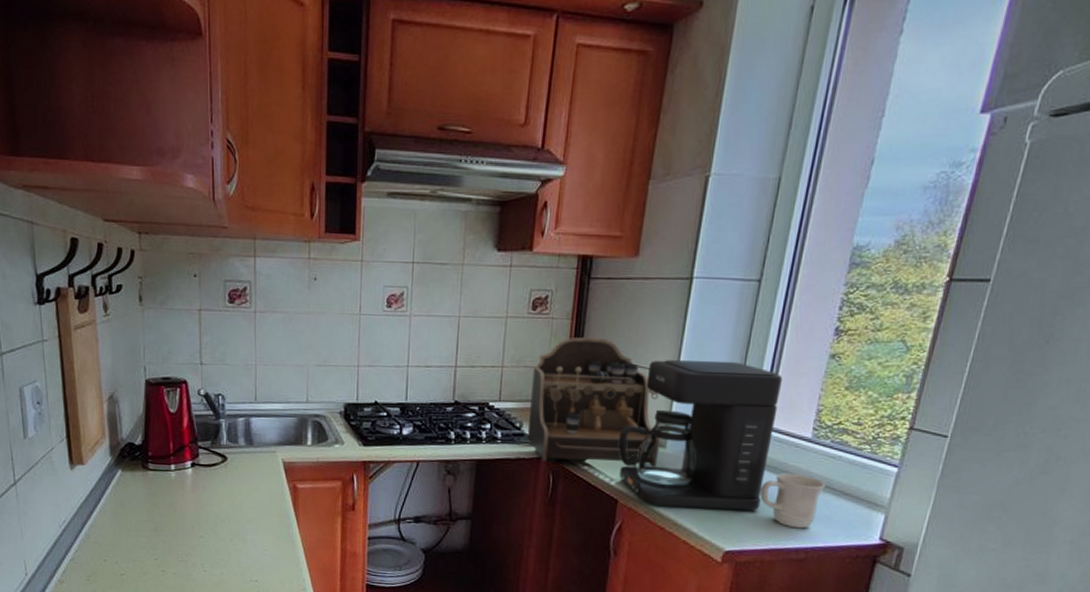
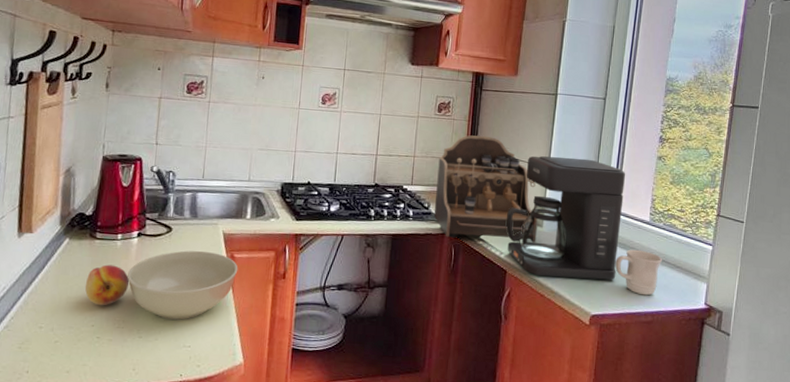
fruit: none [143,497,188,540] -> present [84,264,130,306]
bowl: none [185,481,302,554] -> present [127,250,239,320]

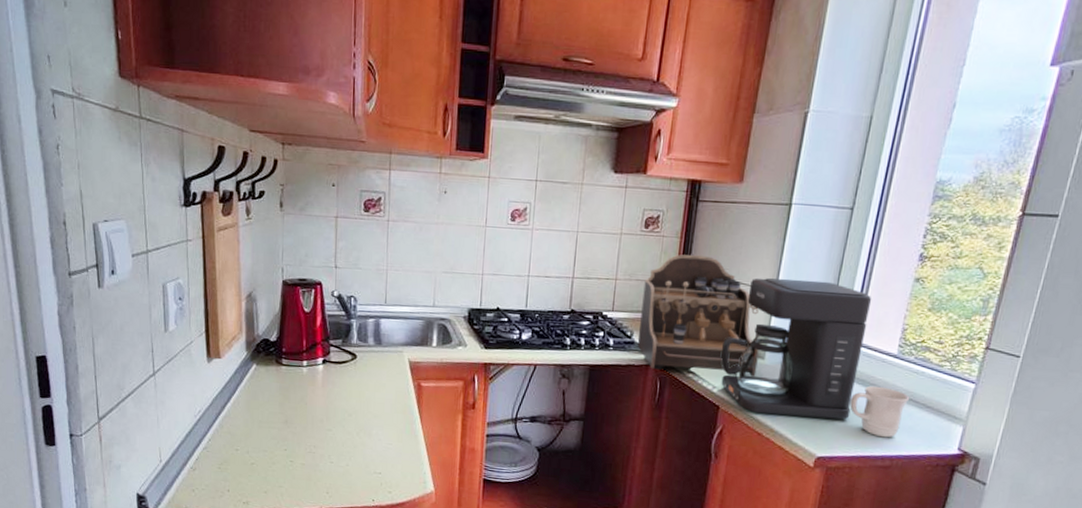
fruit: present [84,264,130,306] -> none [275,391,318,431]
bowl: present [127,250,239,320] -> none [314,378,426,447]

